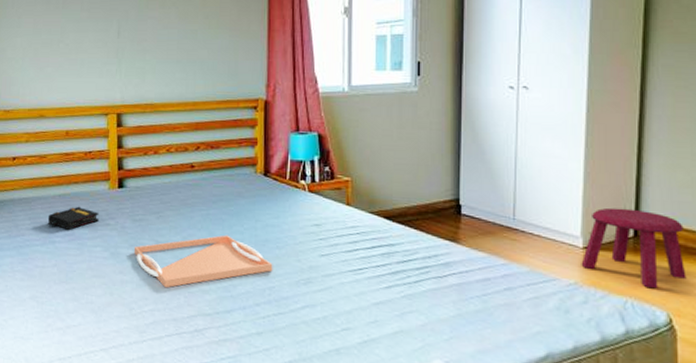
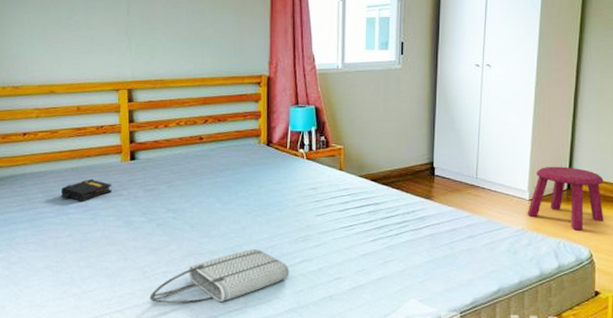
serving tray: present [133,235,273,288] -> none [146,200,275,251]
tote bag: none [136,290,290,347] -> present [149,249,290,304]

